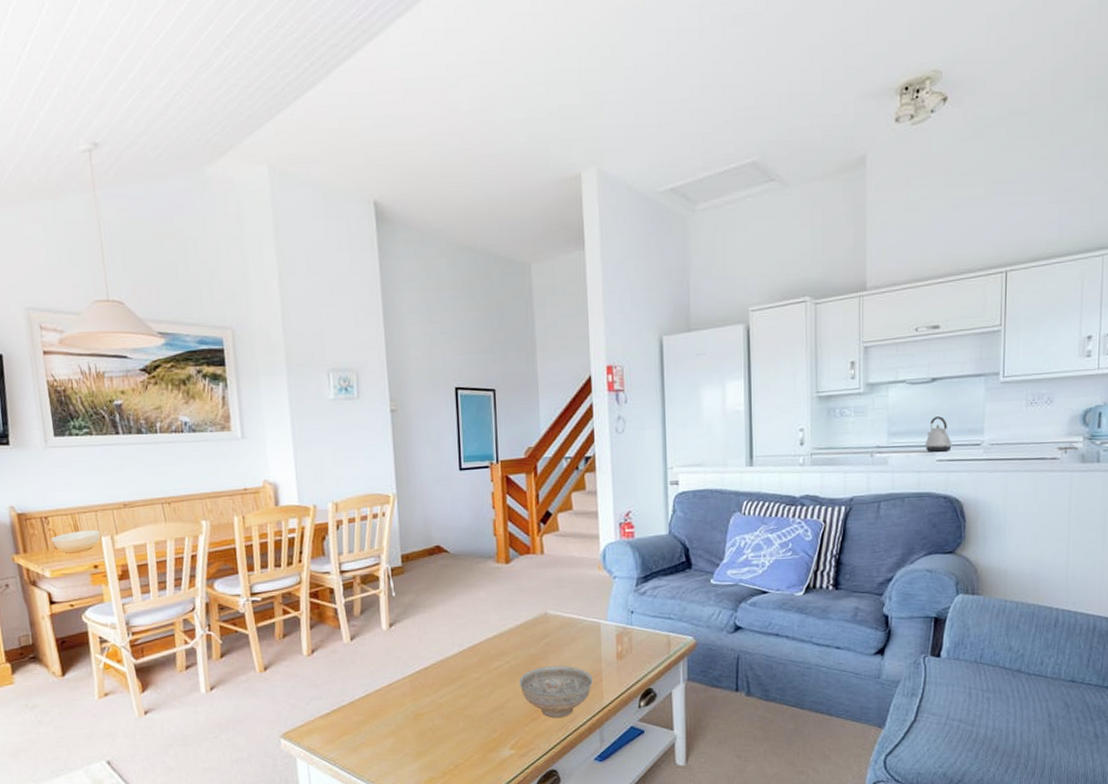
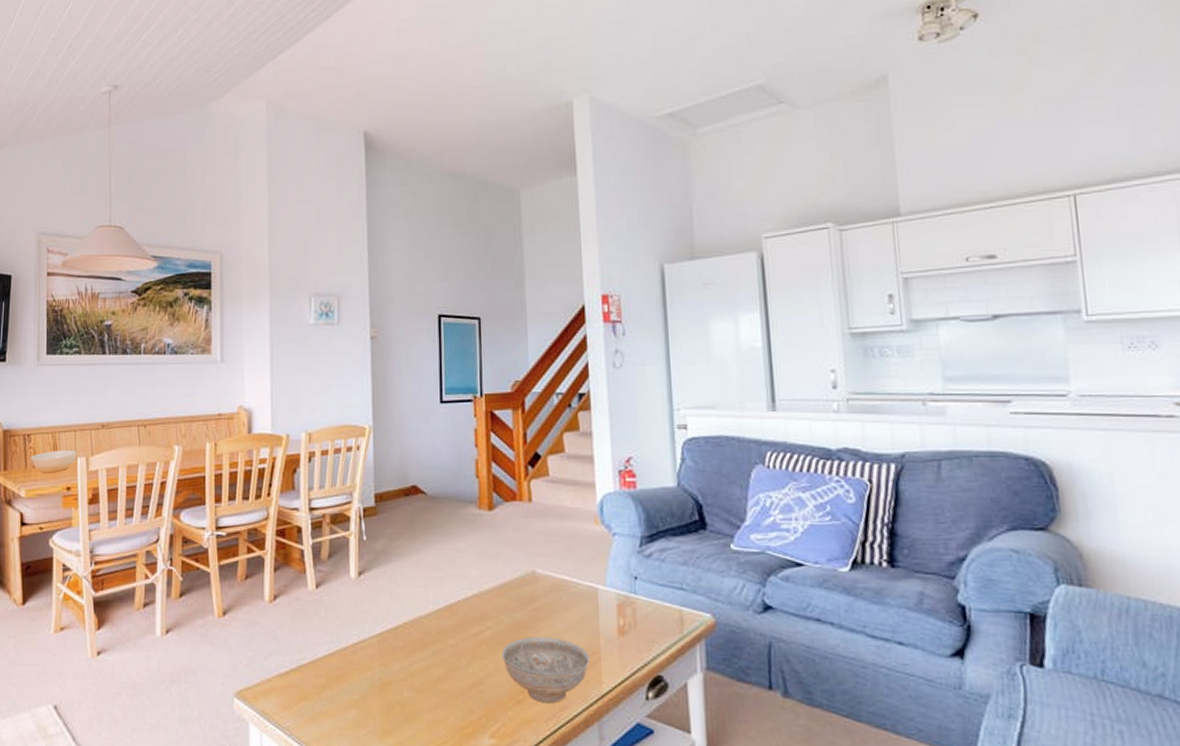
kettle: present [925,416,952,452] -> none [992,360,1029,402]

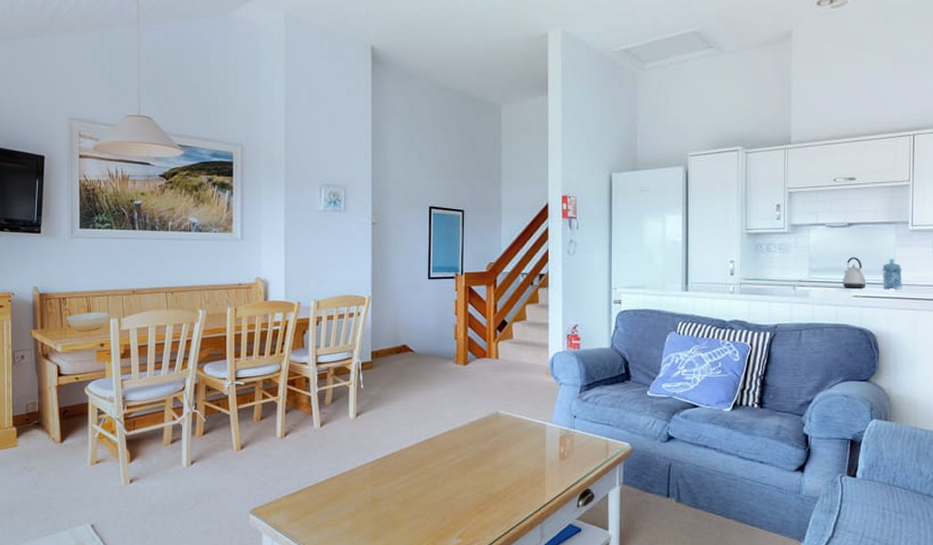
decorative bowl: present [501,636,591,704] -> none [469,462,537,512]
kettle: none [992,360,1029,402] -> present [842,257,866,288]
canister: none [1049,360,1083,403] -> present [882,259,903,290]

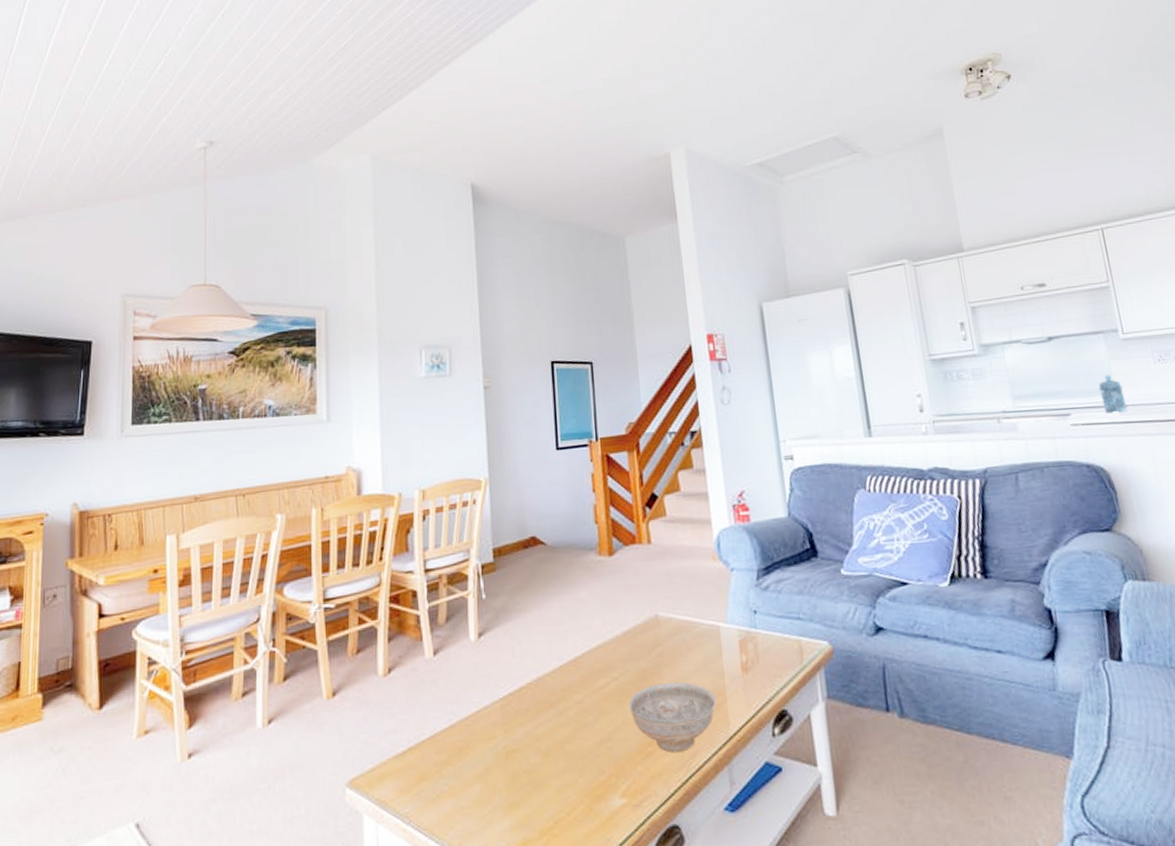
bowl: present [65,312,110,332] -> none [110,528,166,556]
decorative bowl: none [469,462,537,512] -> present [628,681,717,753]
kettle: present [842,257,866,288] -> none [1053,377,1084,416]

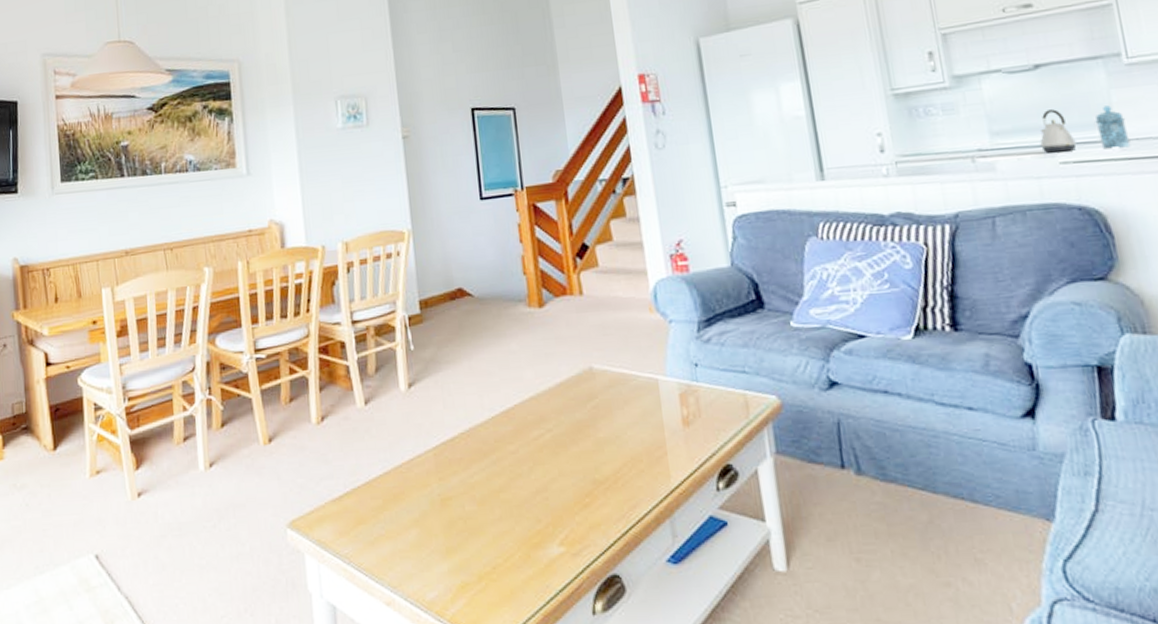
decorative bowl: present [628,681,717,753] -> none [564,434,657,505]
kettle: none [1053,377,1084,416] -> present [1039,109,1077,153]

